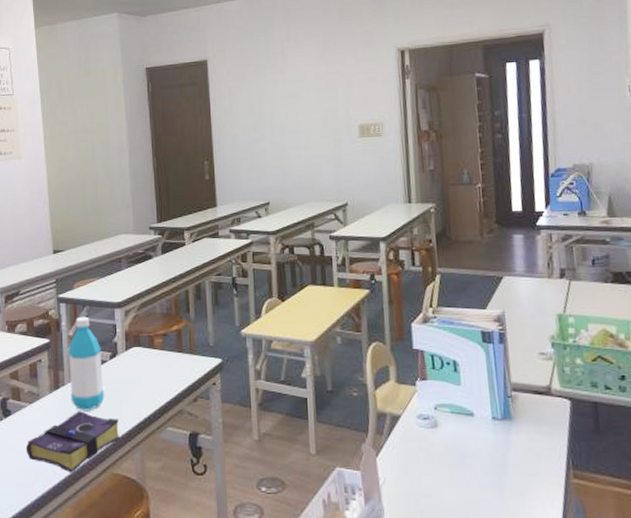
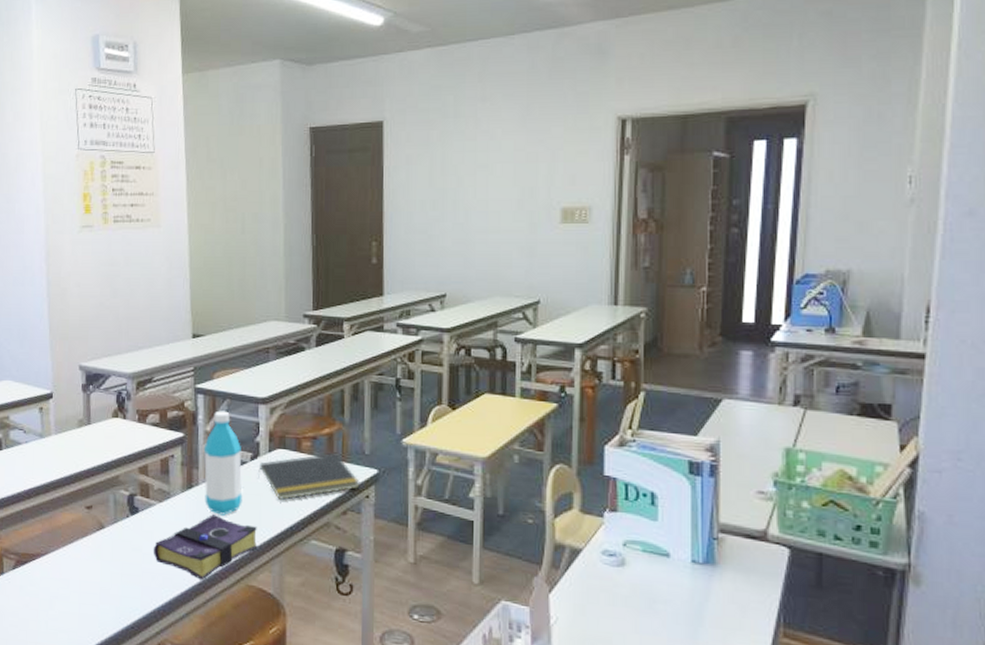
notepad: none [117,348,207,392] -> present [258,453,360,500]

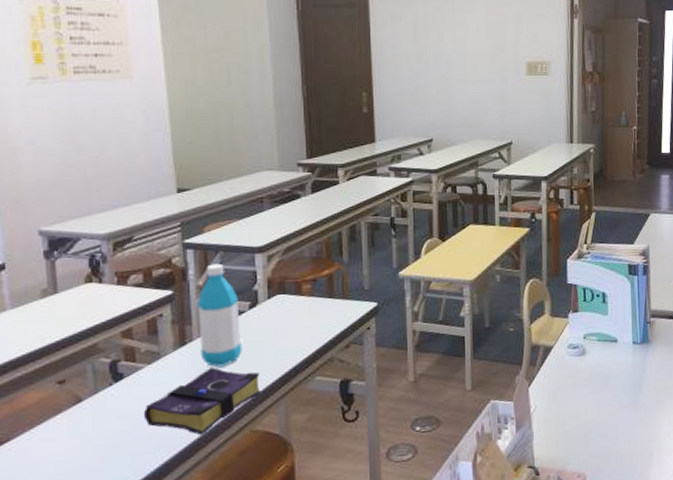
notepad: present [258,453,360,500] -> none [258,293,361,343]

